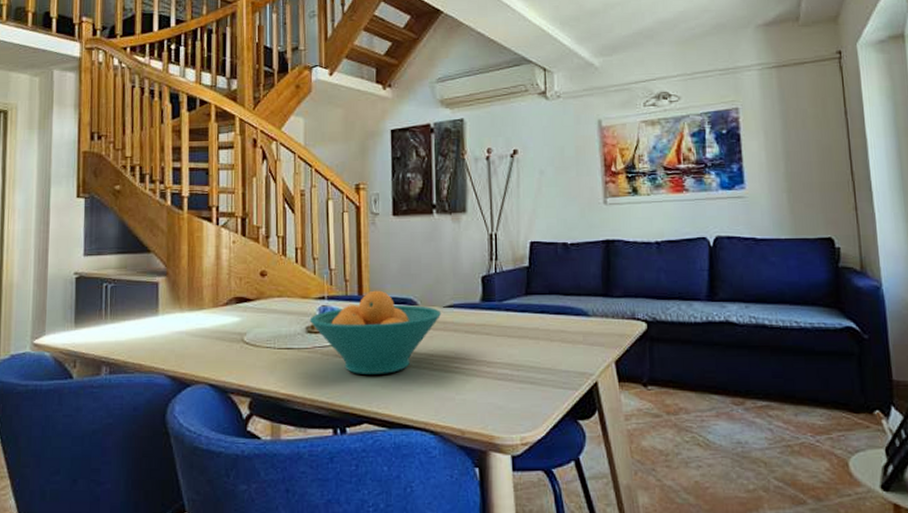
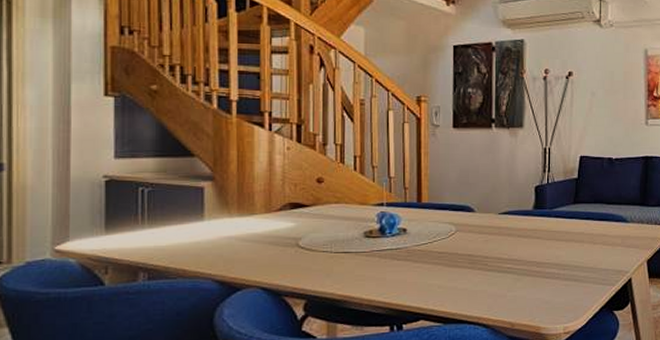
fruit bowl: present [309,290,442,374] -> none [367,198,497,276]

